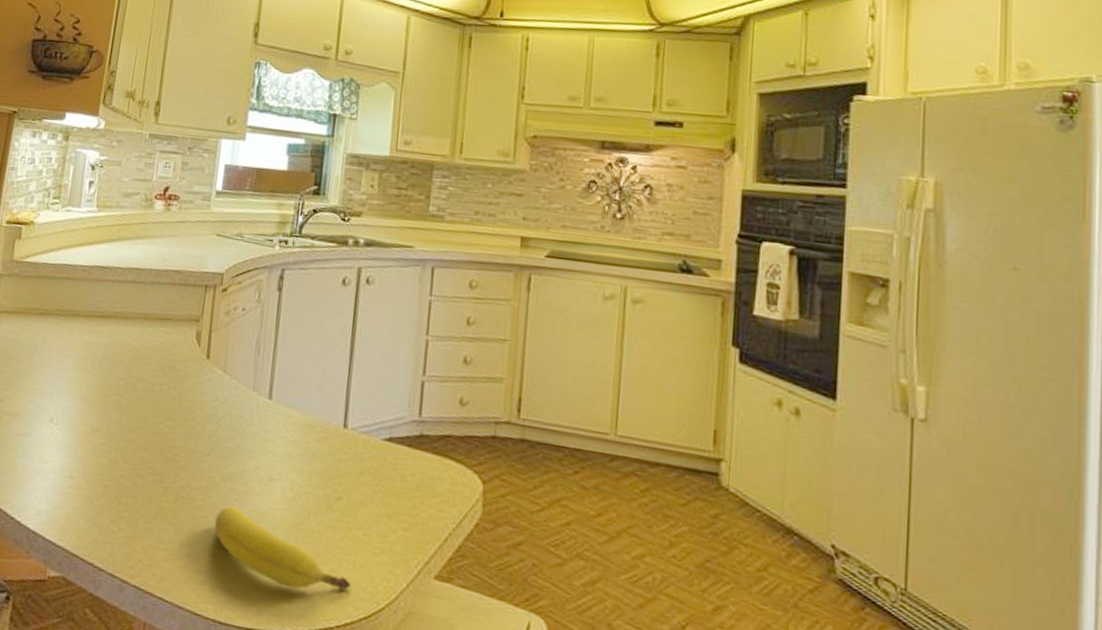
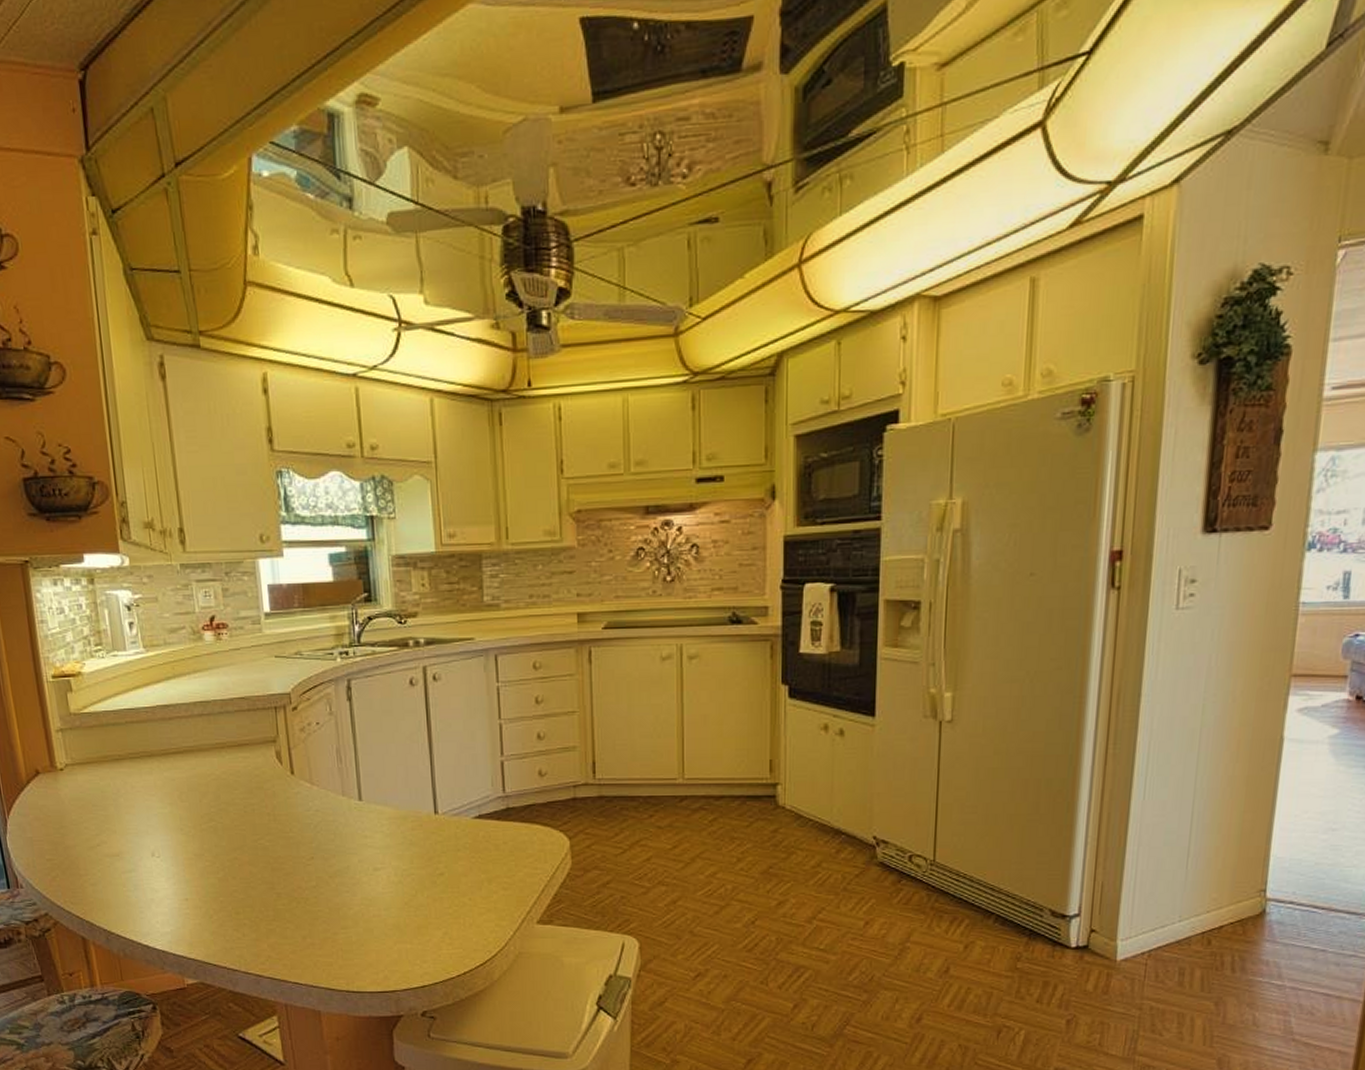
fruit: present [214,506,352,590] -> none [331,898,465,953]

